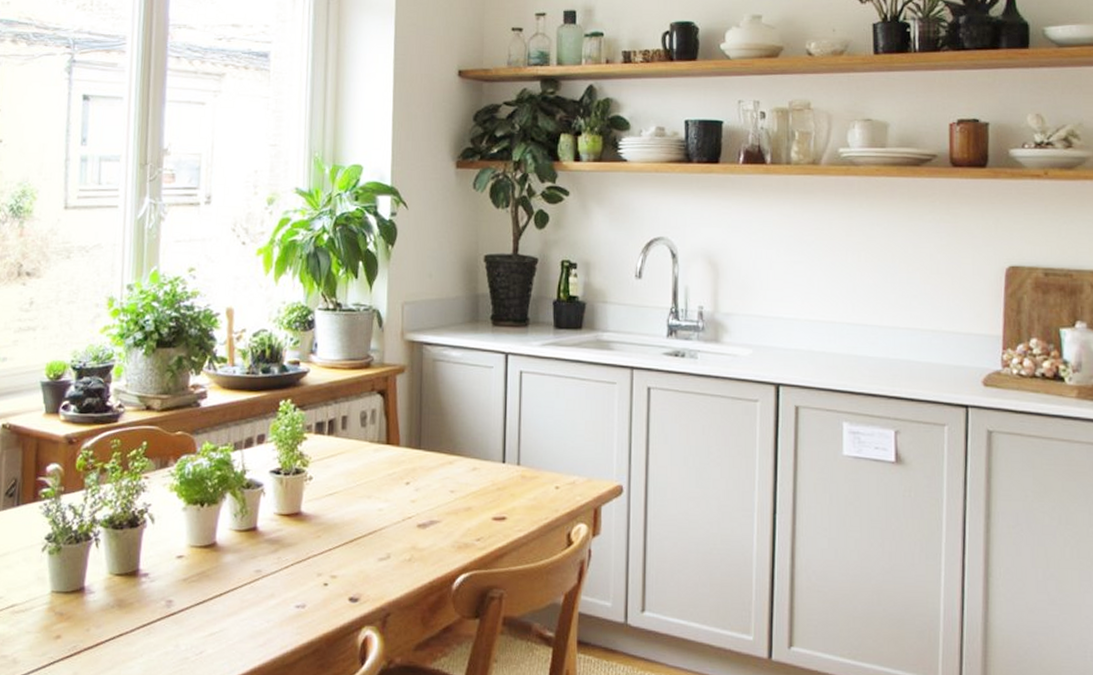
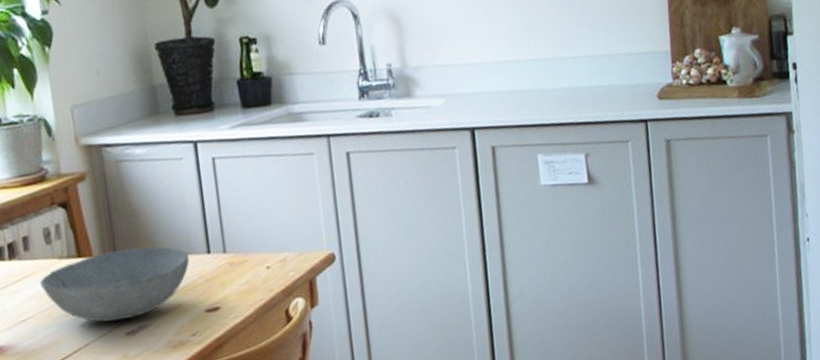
bowl: none [350,444,486,512] -> present [39,247,190,322]

